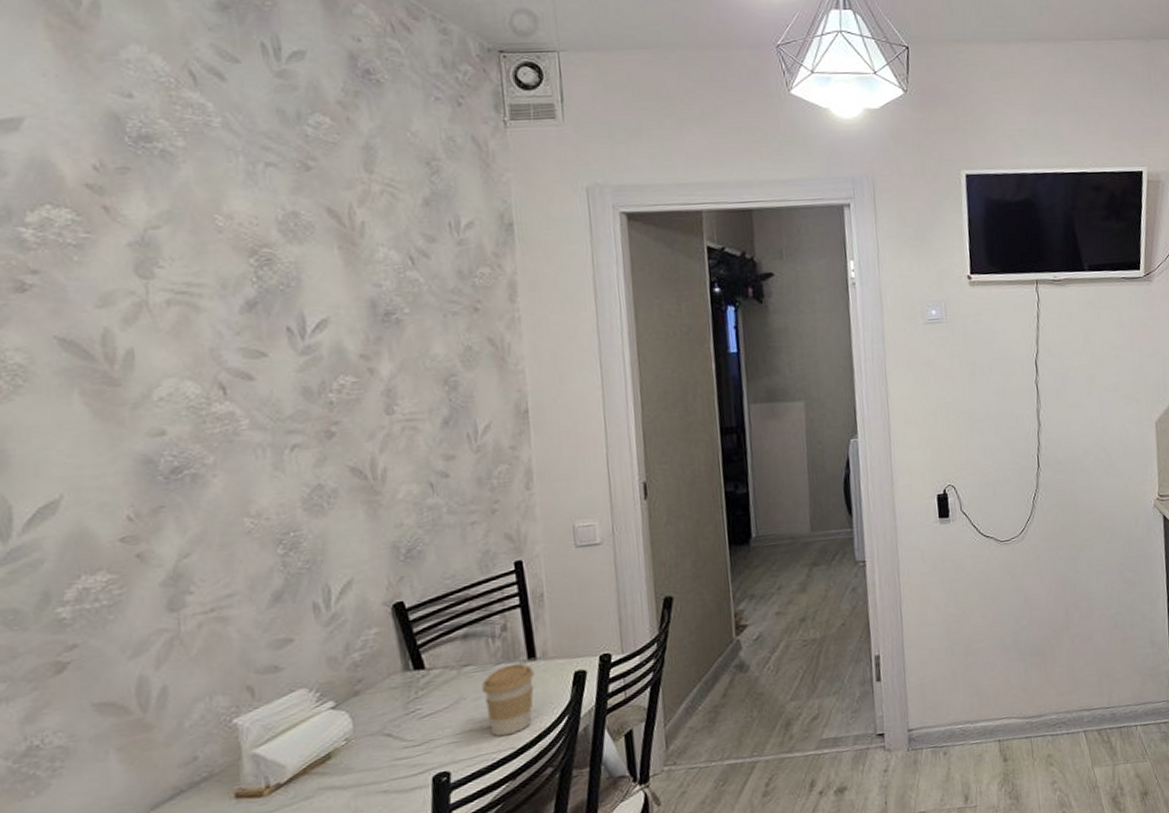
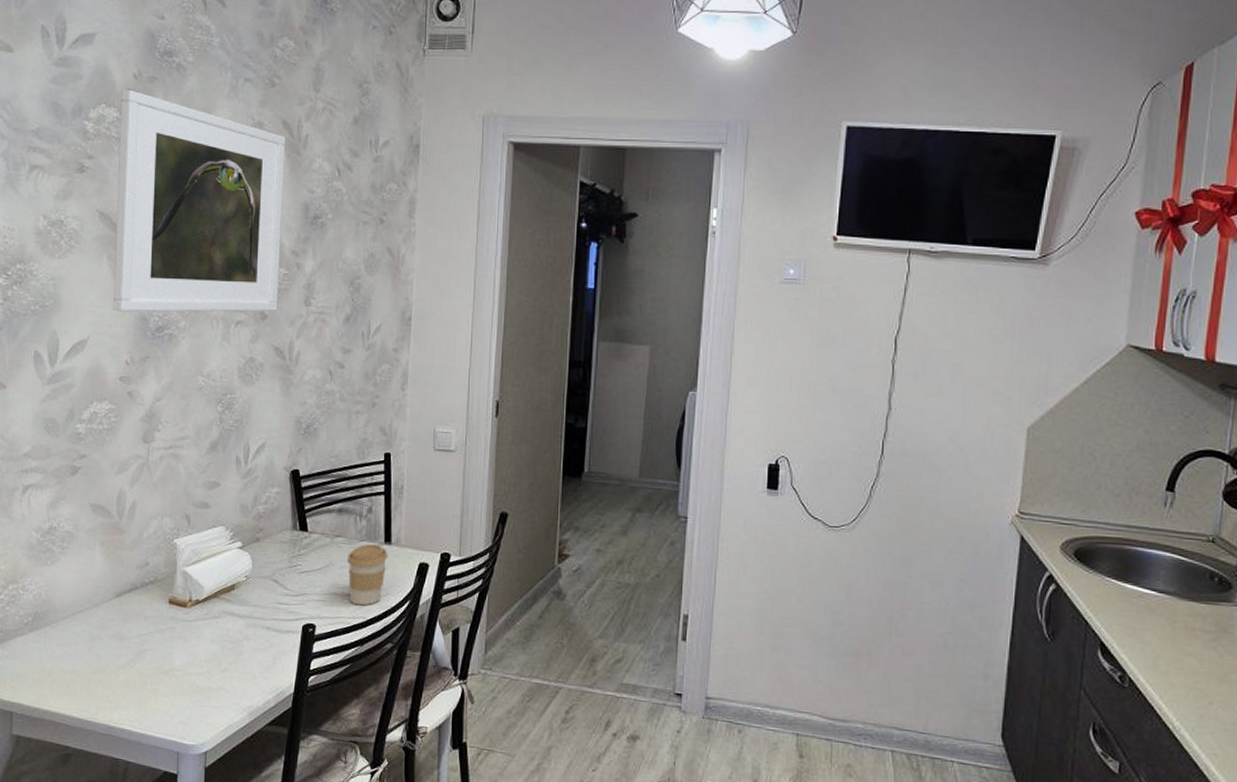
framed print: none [76,184,349,459] -> present [113,89,286,312]

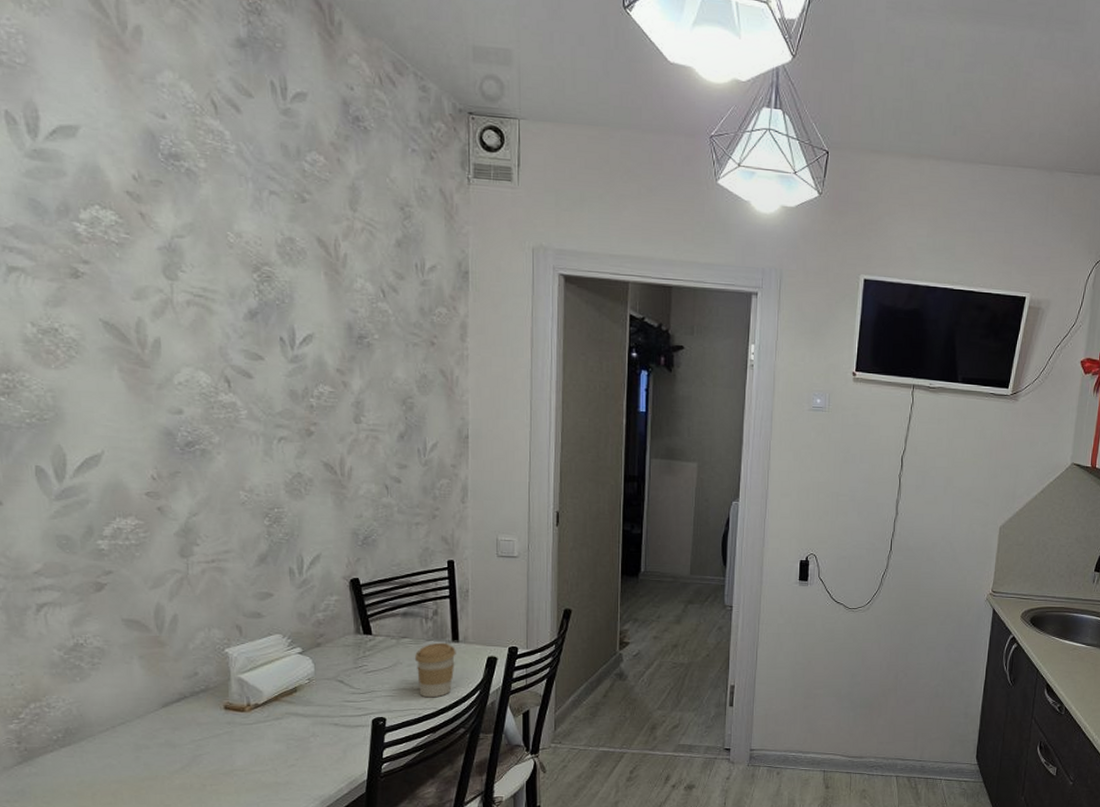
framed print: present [113,89,286,312] -> none [119,190,325,428]

